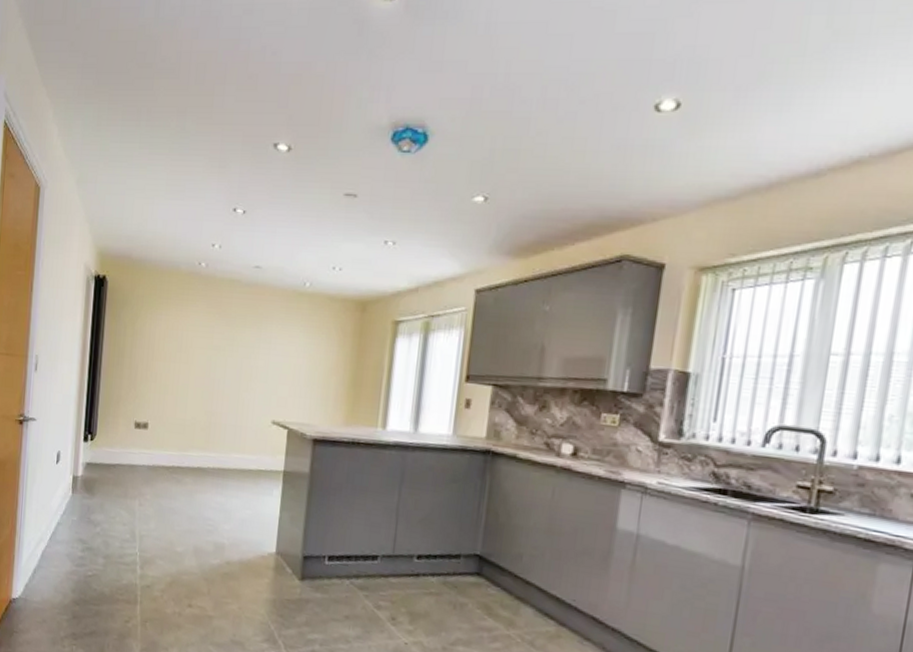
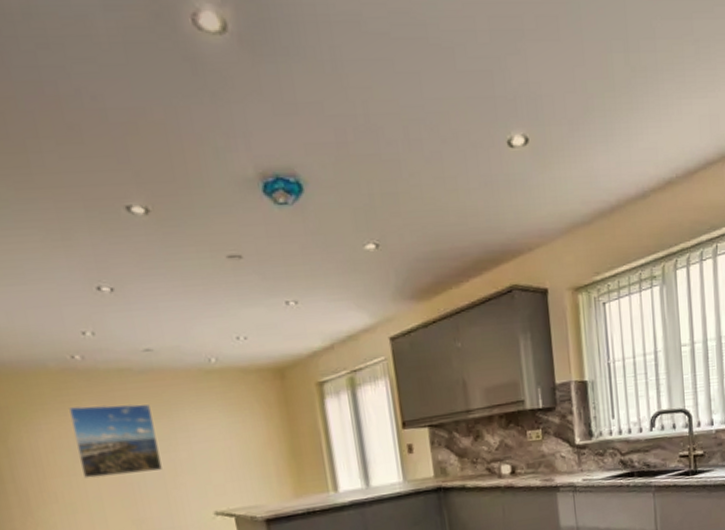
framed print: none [180,305,246,373] -> present [69,404,162,478]

